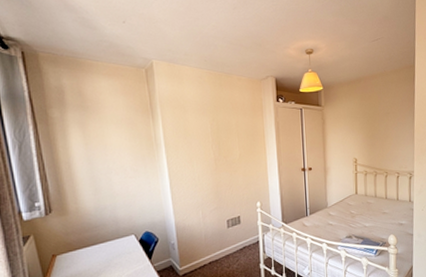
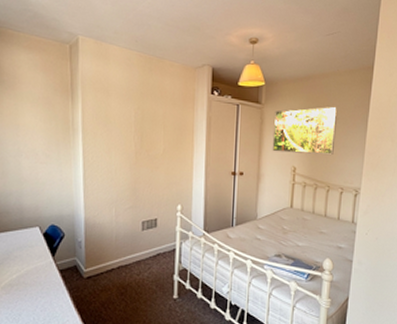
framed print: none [334,102,388,147] -> present [272,106,337,155]

